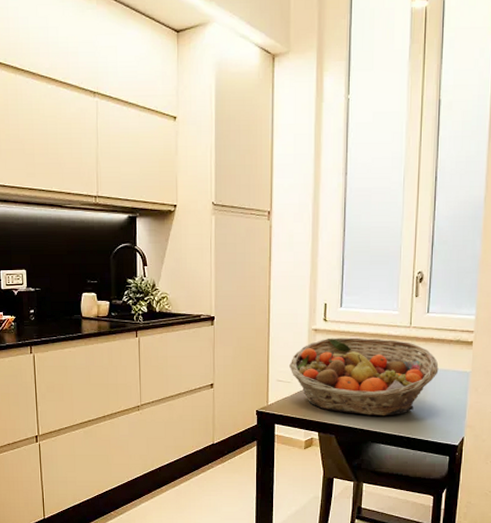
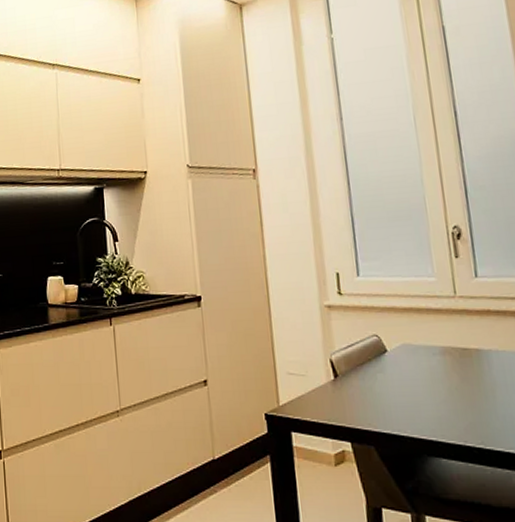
fruit basket: present [289,337,439,416] -> none [301,313,507,419]

